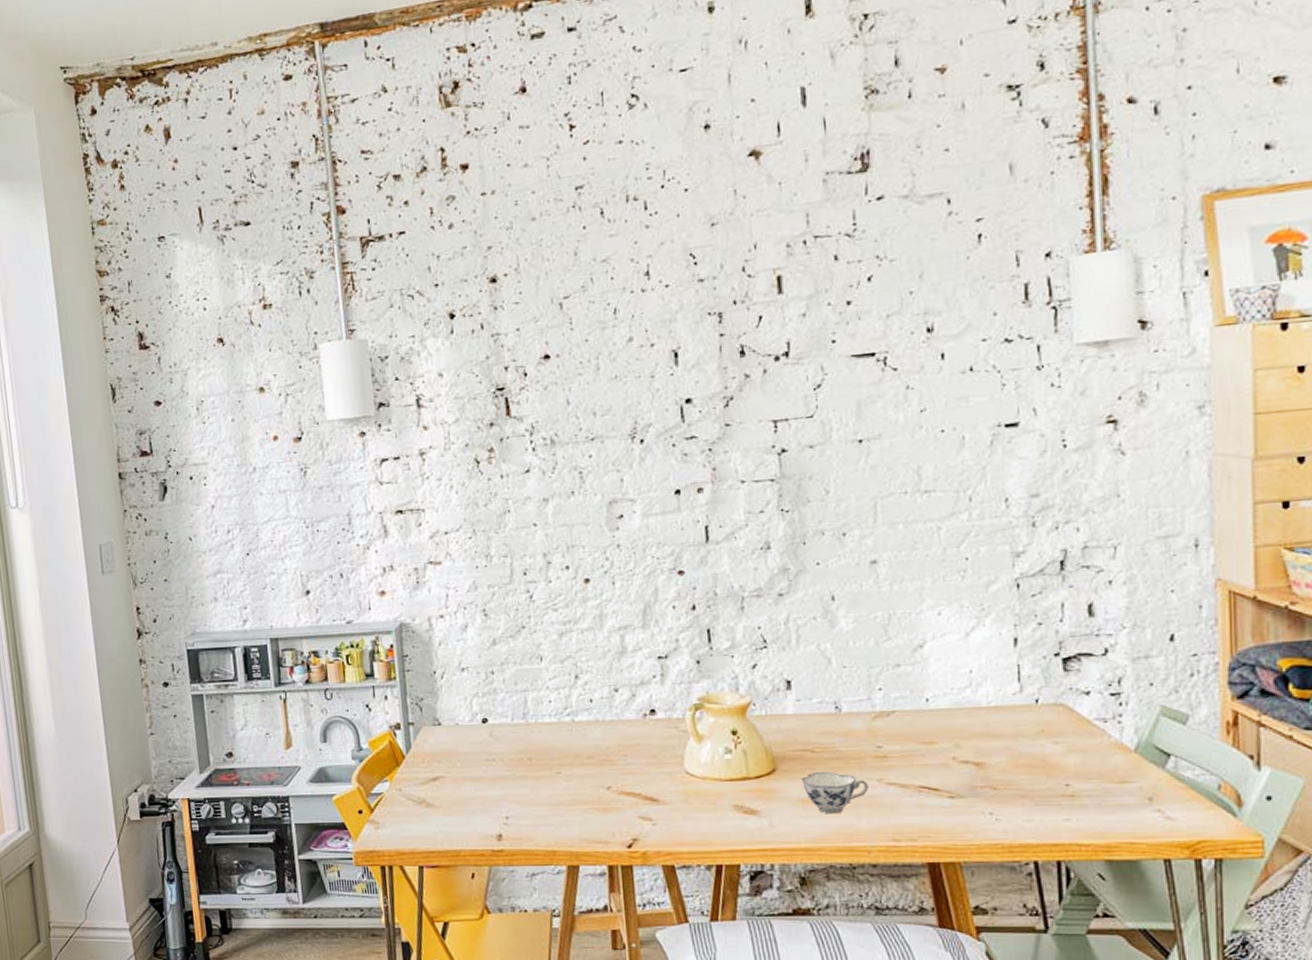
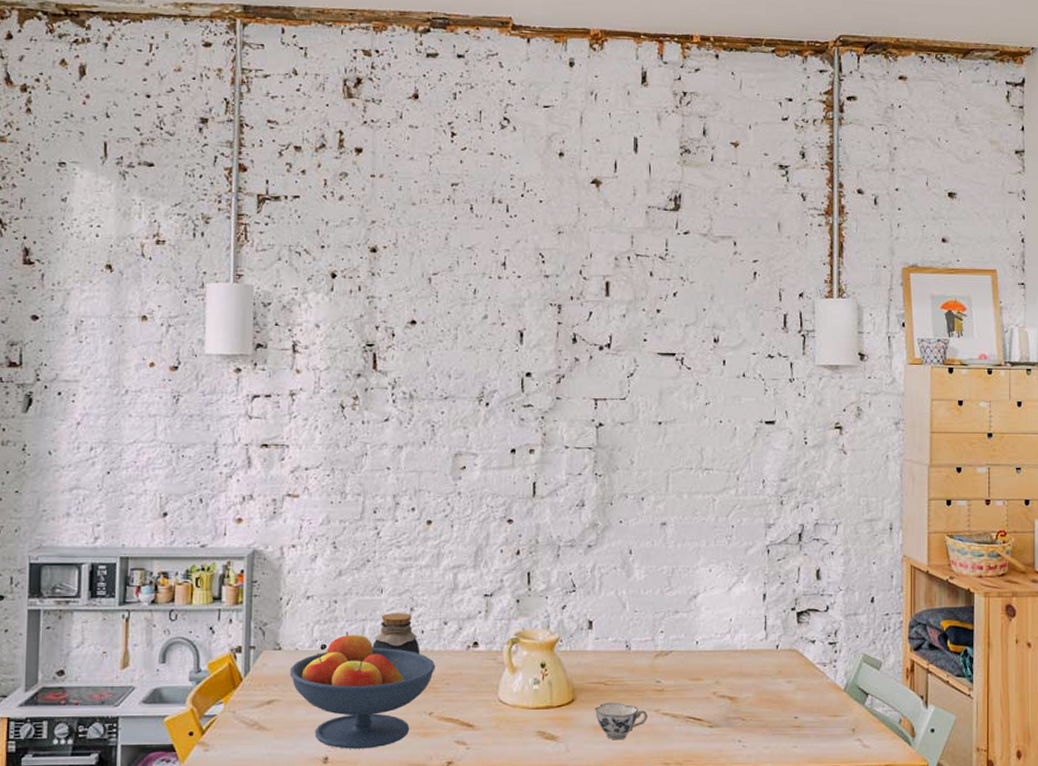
fruit bowl: none [451,703,610,826] -> present [289,631,436,749]
jar: none [537,681,591,725] -> present [372,613,420,654]

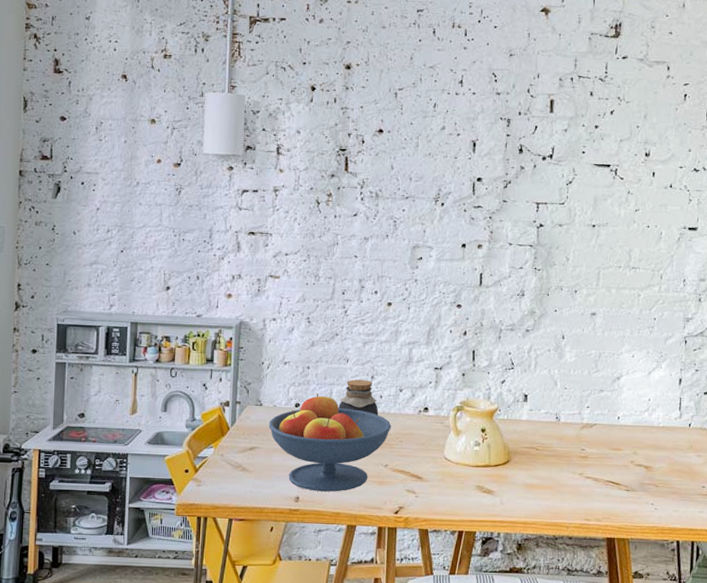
teacup: present [595,702,648,740] -> none [527,464,573,497]

